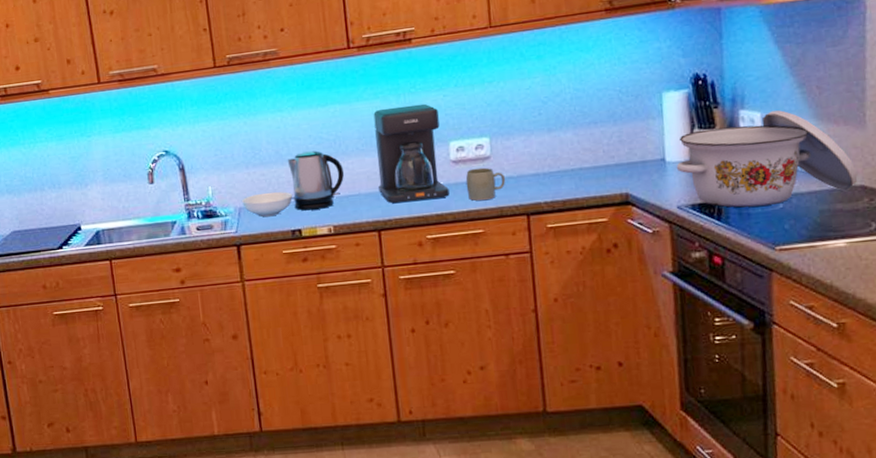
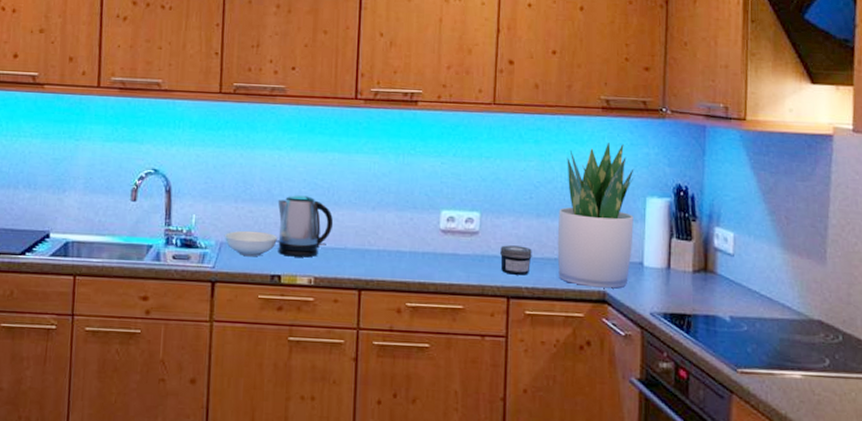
coffee maker: present [373,103,450,204] -> none [365,165,435,266]
mug: present [465,167,506,201] -> none [452,241,491,276]
jar: none [514,162,548,193] -> present [500,245,532,275]
planter: none [570,42,653,192] -> present [557,142,636,289]
cooking pot: present [676,110,858,208] -> none [652,233,816,326]

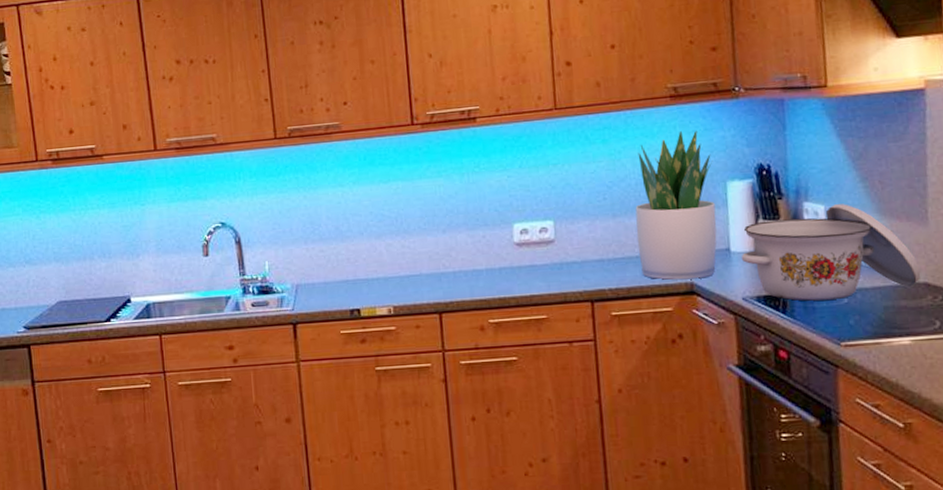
bowl: present [224,230,278,257] -> none [298,269,353,295]
kettle: present [277,195,333,258] -> none [347,228,405,290]
jar: present [500,245,532,275] -> none [578,248,612,279]
cooking pot: none [652,233,816,326] -> present [741,204,921,301]

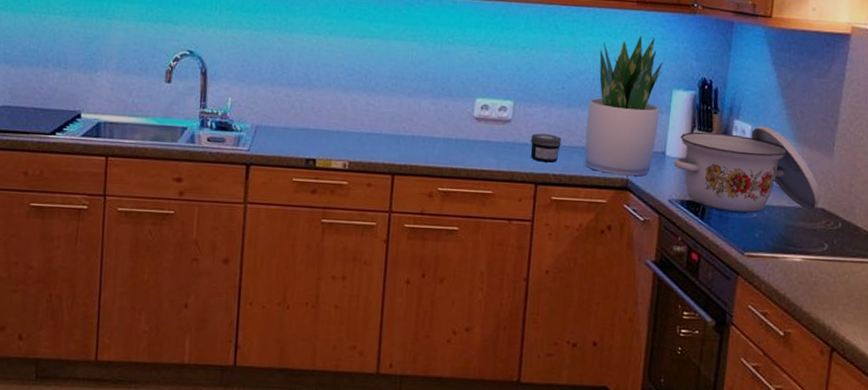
jar: none [578,248,612,279] -> present [530,133,561,163]

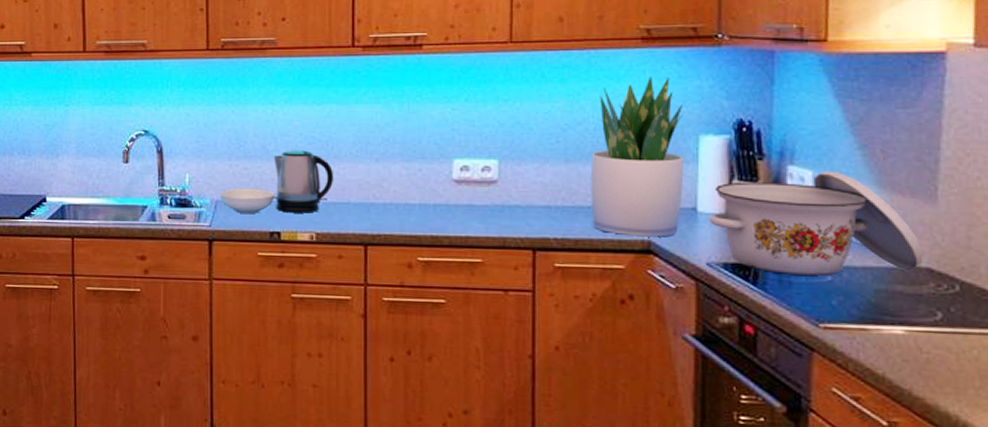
bowl: none [260,114,314,141] -> present [219,188,276,215]
kettle: none [313,80,369,142] -> present [273,150,333,213]
jar: present [530,133,561,163] -> none [523,194,561,226]

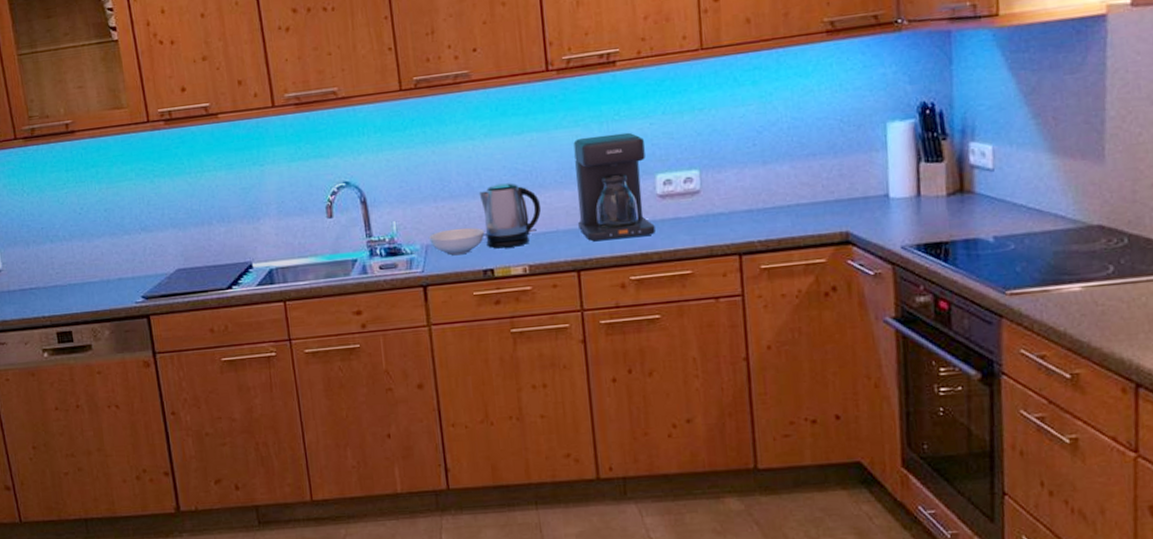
coffee maker: none [370,115,448,218] -> present [573,132,655,242]
planter: present [590,77,685,237] -> none [787,67,875,230]
cooking pot: present [708,171,924,276] -> none [900,143,1095,248]

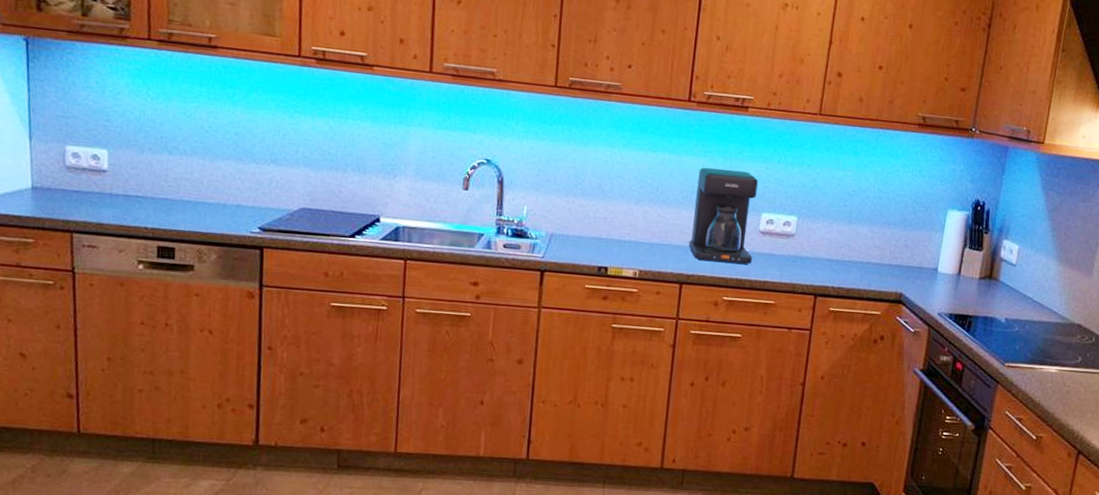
bowl: present [428,227,485,256] -> none [554,223,607,249]
kettle: present [479,183,541,249] -> none [606,192,660,252]

